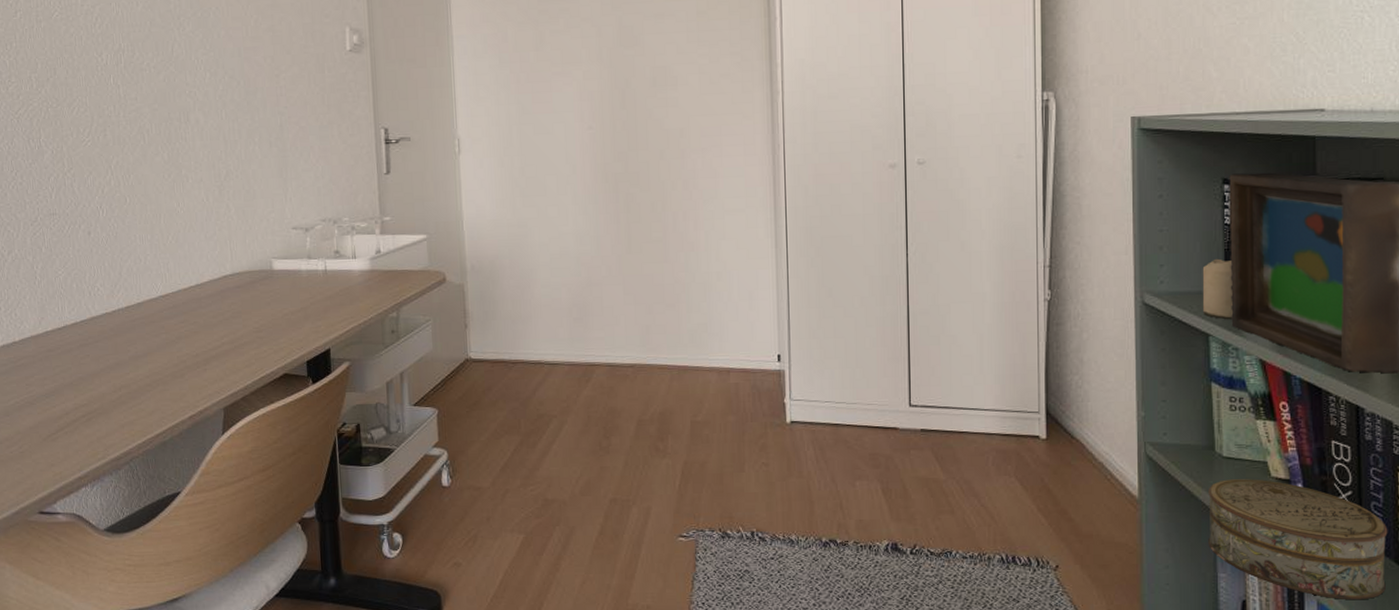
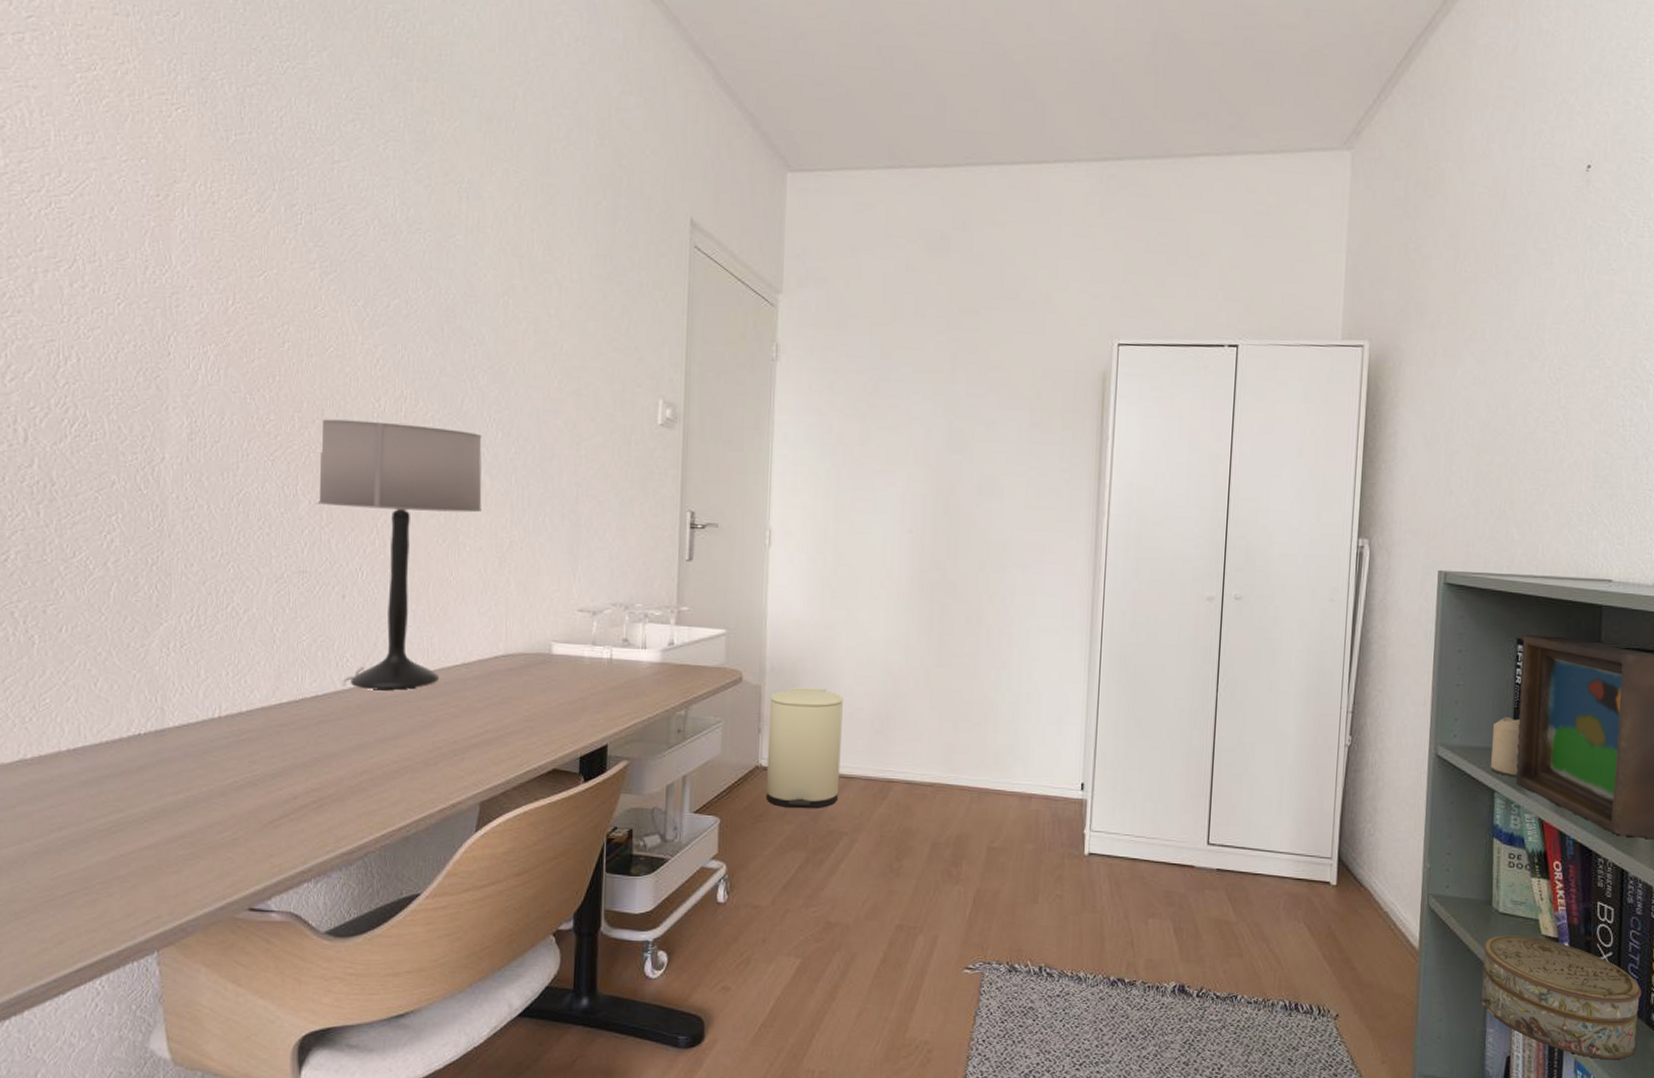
table lamp: none [55,73,199,314] -> present [315,419,482,690]
pedal bin: none [473,283,545,396] -> present [766,688,843,809]

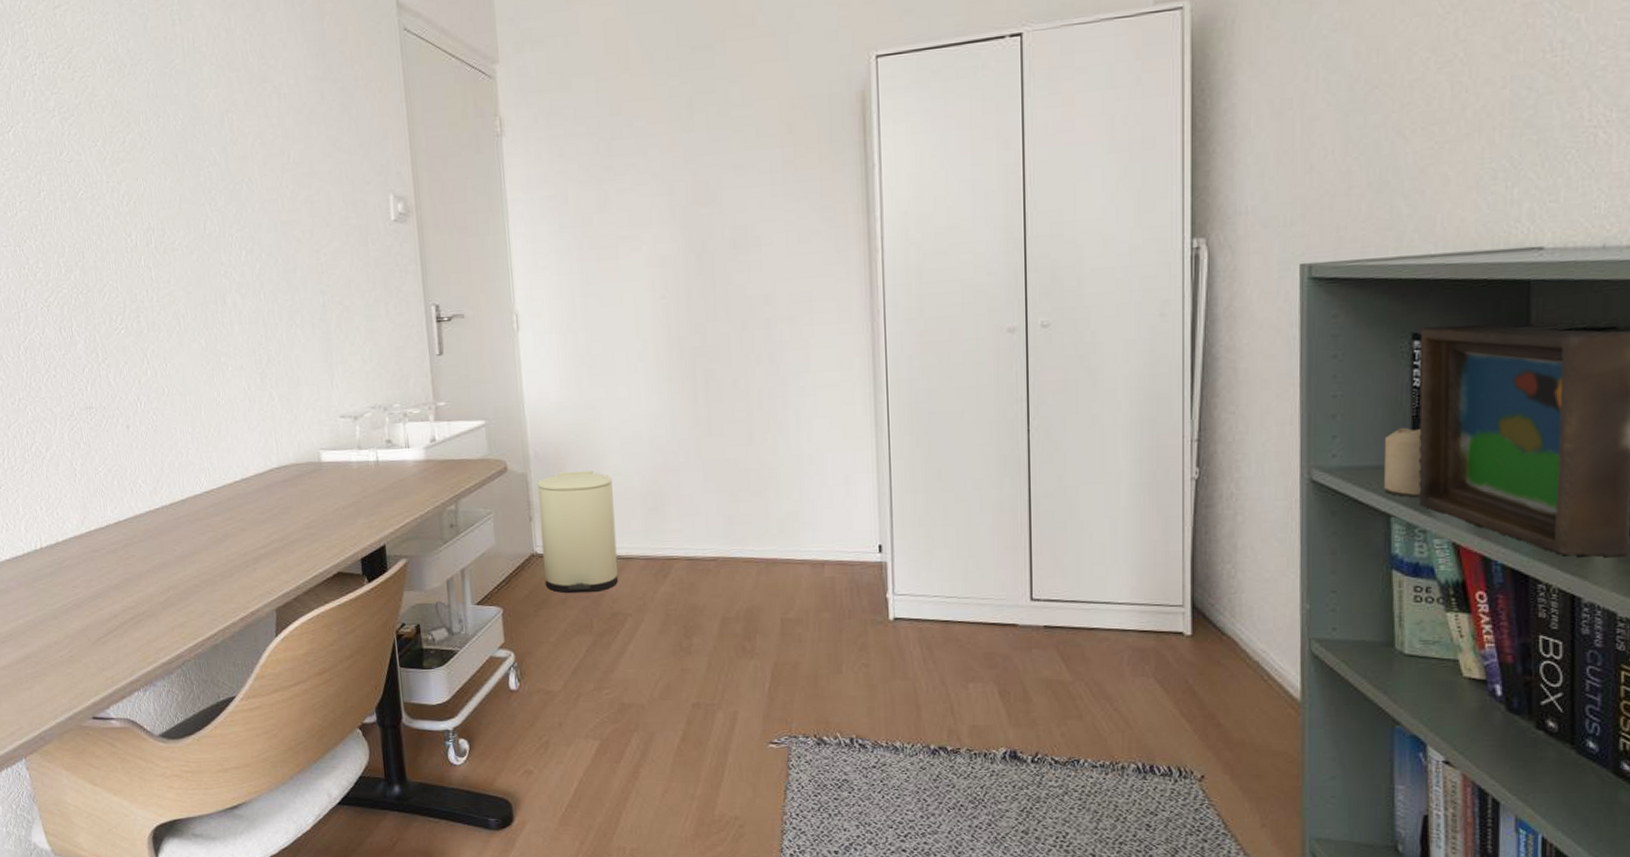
table lamp: present [315,419,482,690] -> none [83,253,238,512]
decorative box: present [1480,935,1642,1060] -> none [1384,679,1606,816]

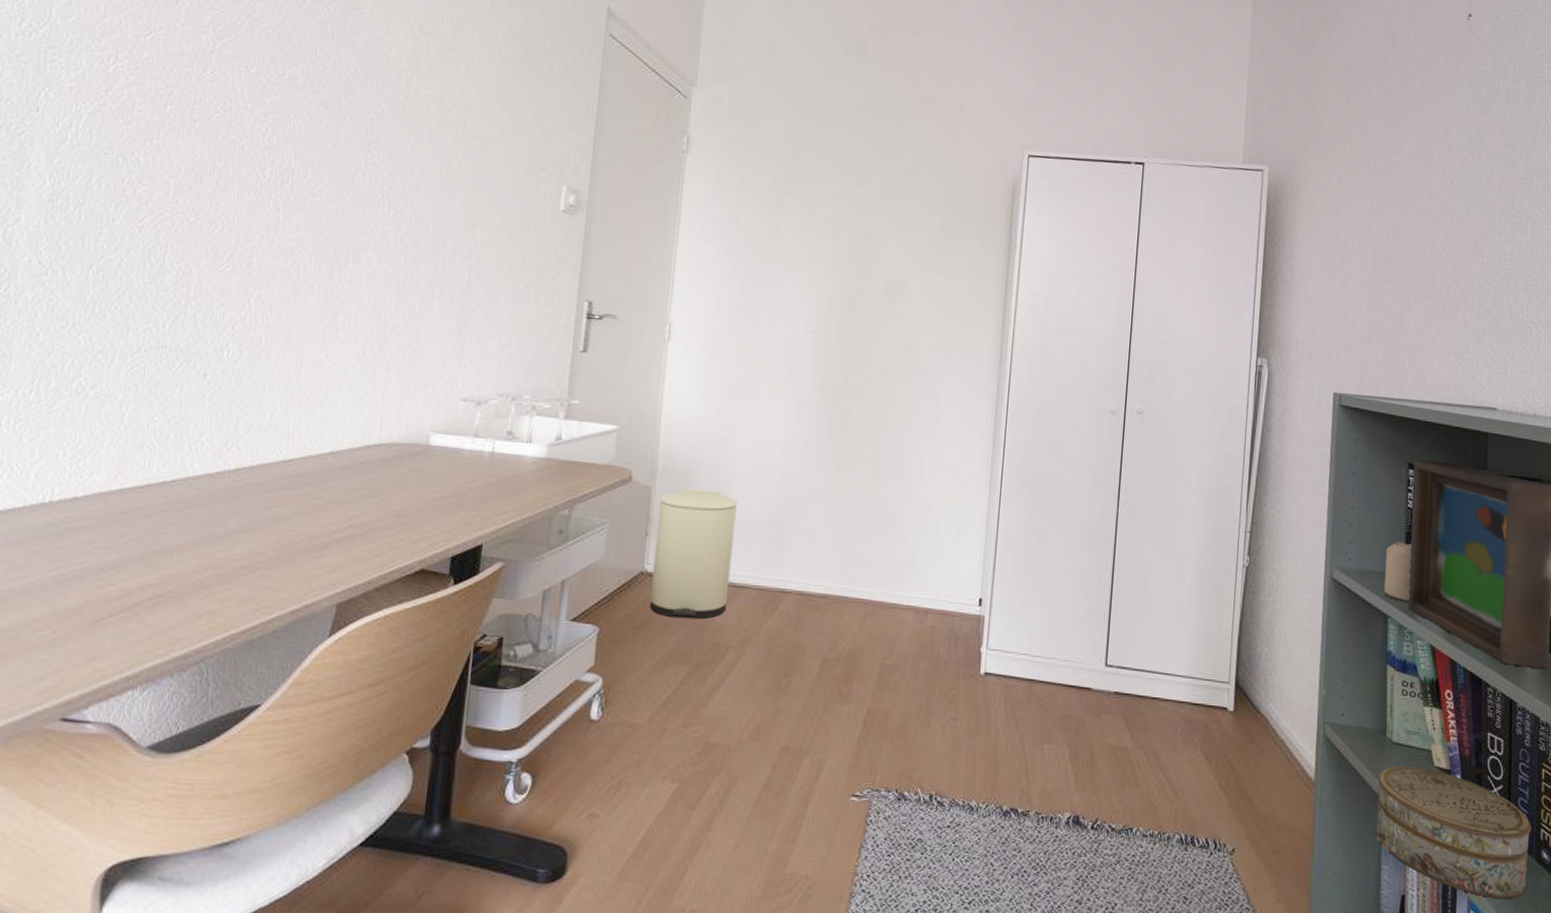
decorative box: none [1384,679,1606,816] -> present [1375,766,1532,899]

